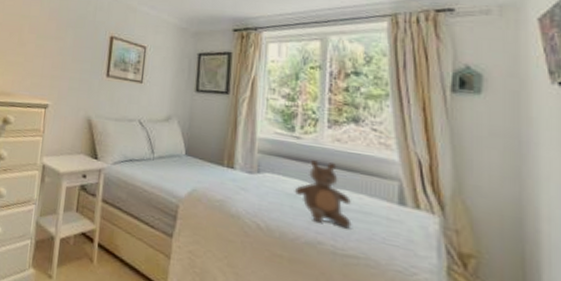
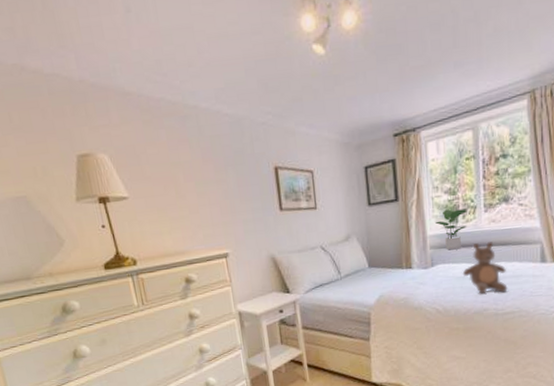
potted plant: none [266,115,307,162] -> present [434,209,467,250]

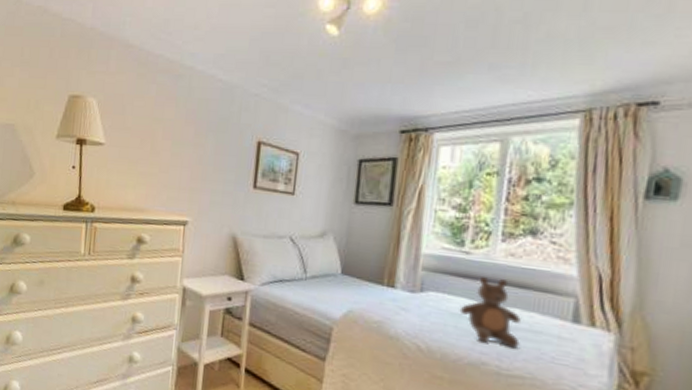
potted plant: present [434,209,467,250] -> none [433,228,479,279]

